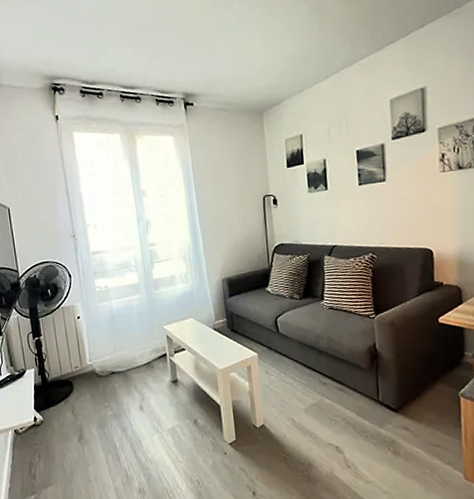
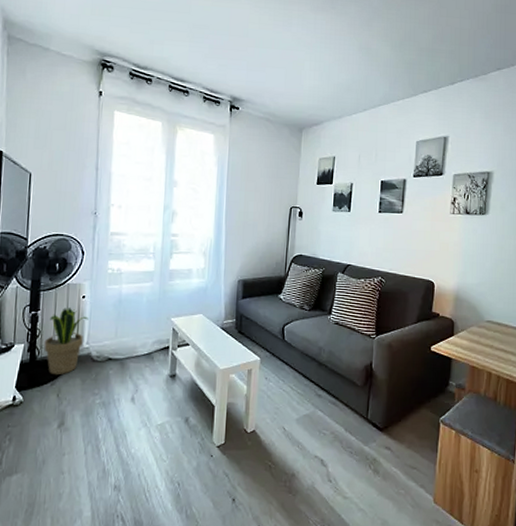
potted plant: none [51,328,87,394] -> present [44,307,89,375]

